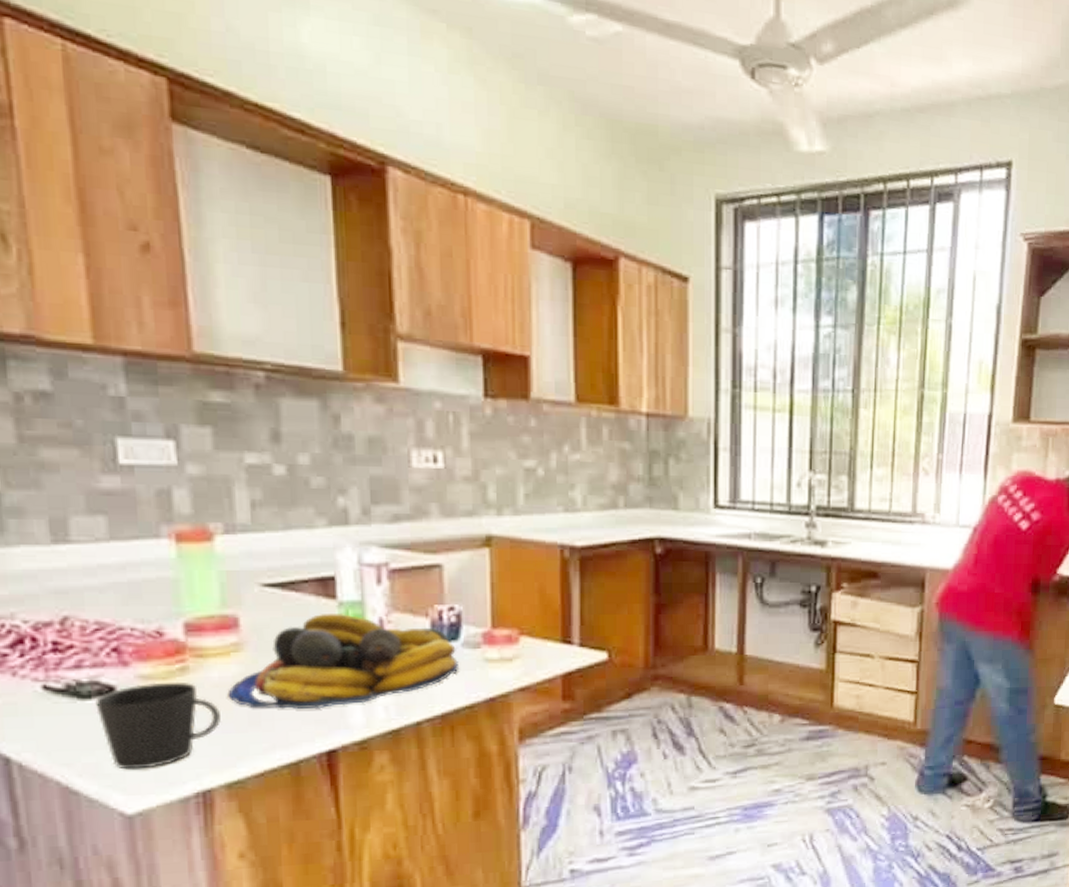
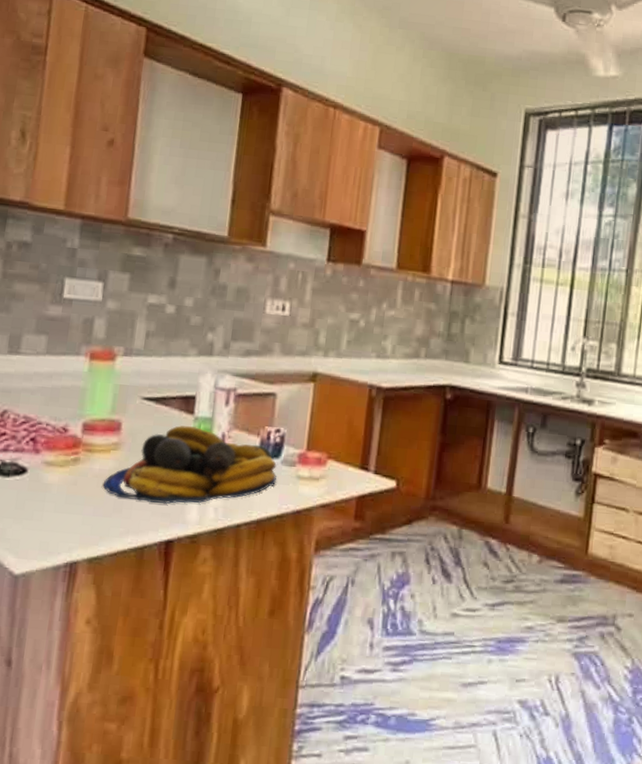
cup: present [95,681,221,770] -> none [10,468,95,538]

